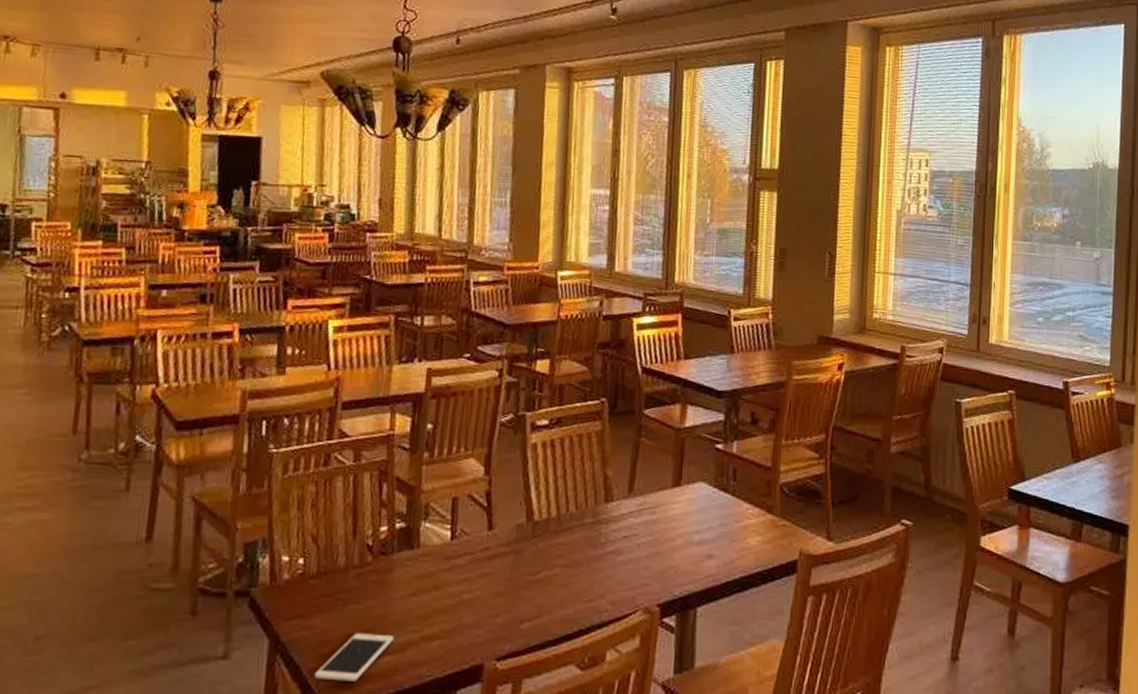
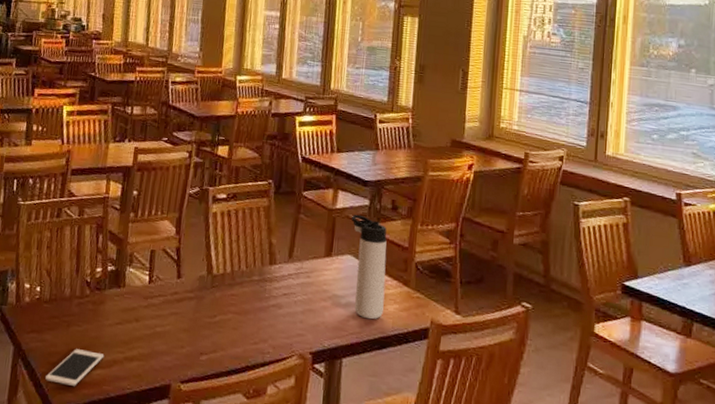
thermos bottle: none [704,432,746,557] -> present [352,214,387,320]

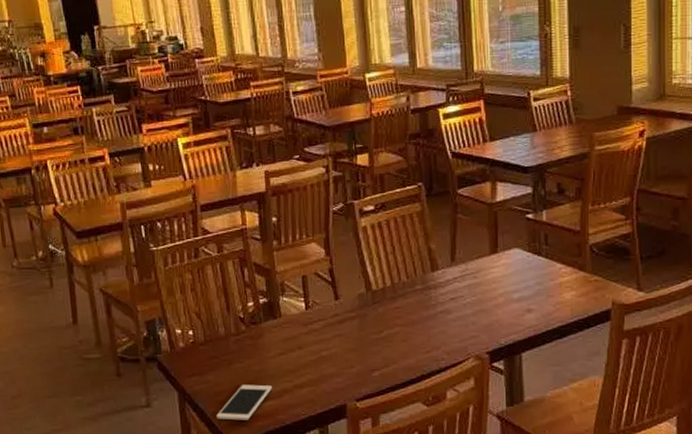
thermos bottle: present [352,214,387,320] -> none [515,204,560,311]

